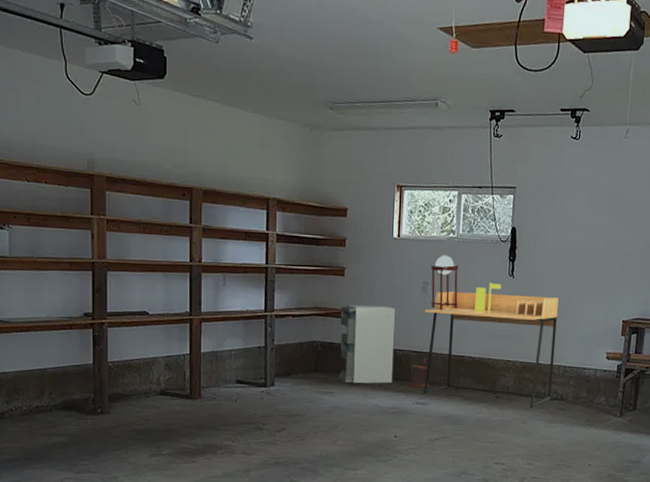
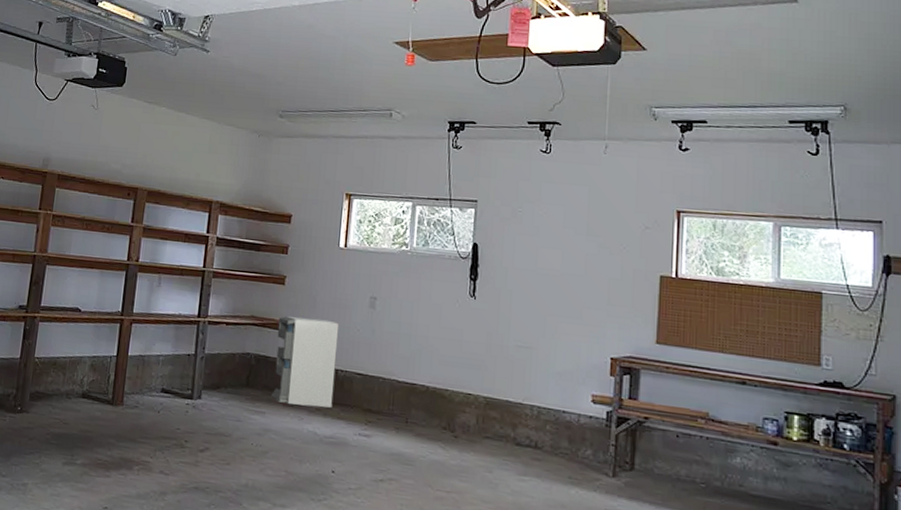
bucket: present [410,358,429,388] -> none [352,382,375,417]
desk: present [424,291,559,407] -> none [368,308,530,453]
table lamp: present [431,255,459,311] -> none [379,269,411,330]
letter holder: present [474,282,501,313] -> none [429,302,461,337]

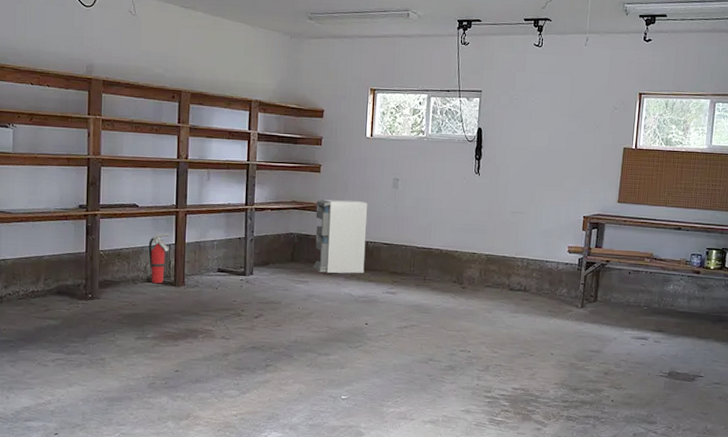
fire extinguisher: none [86,343,112,400] -> present [148,233,170,283]

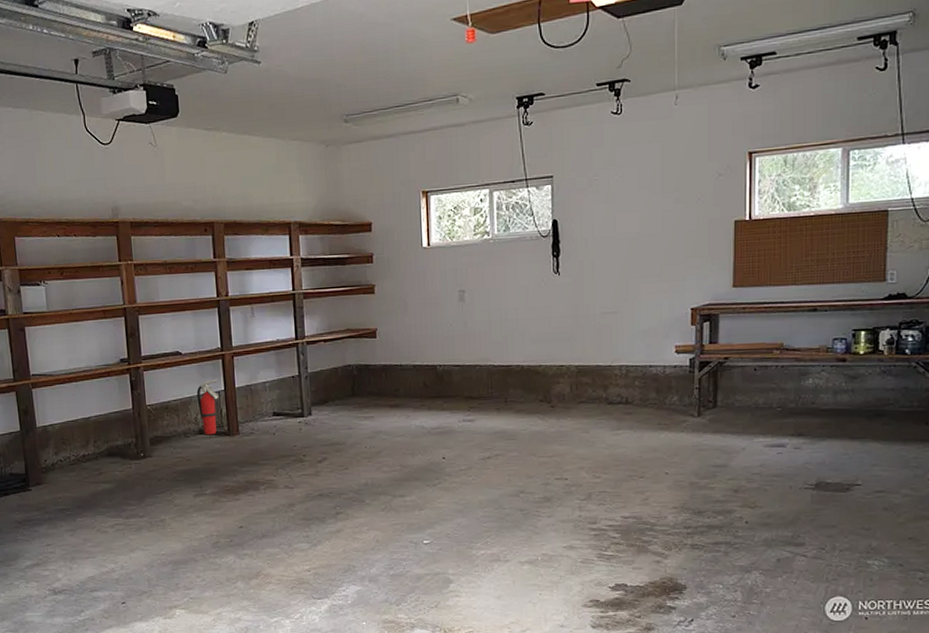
storage cabinet: present [313,199,368,274] -> none [373,320,436,406]

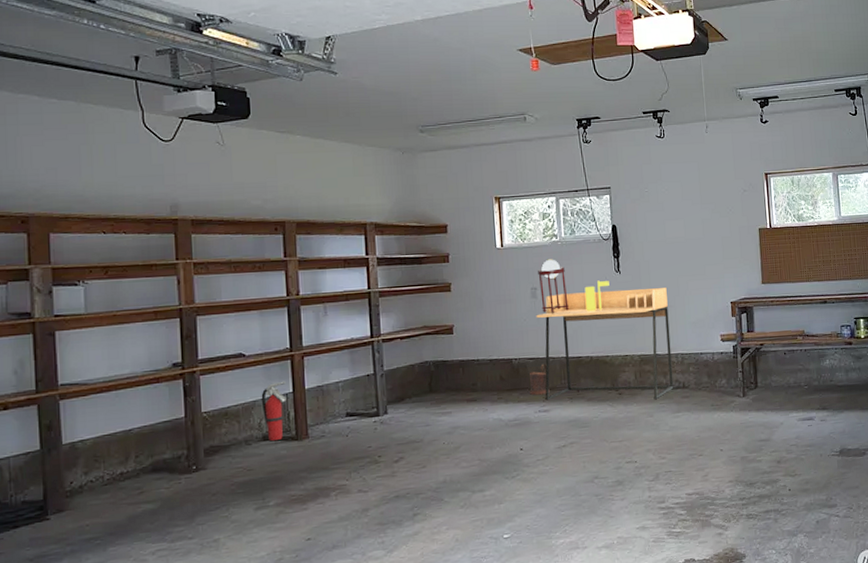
bucket: none [454,371,475,404] -> present [530,363,550,395]
desk: none [463,291,615,414] -> present [536,288,674,401]
table lamp: none [467,259,501,319] -> present [538,259,570,314]
letter holder: none [518,282,546,317] -> present [584,280,609,311]

